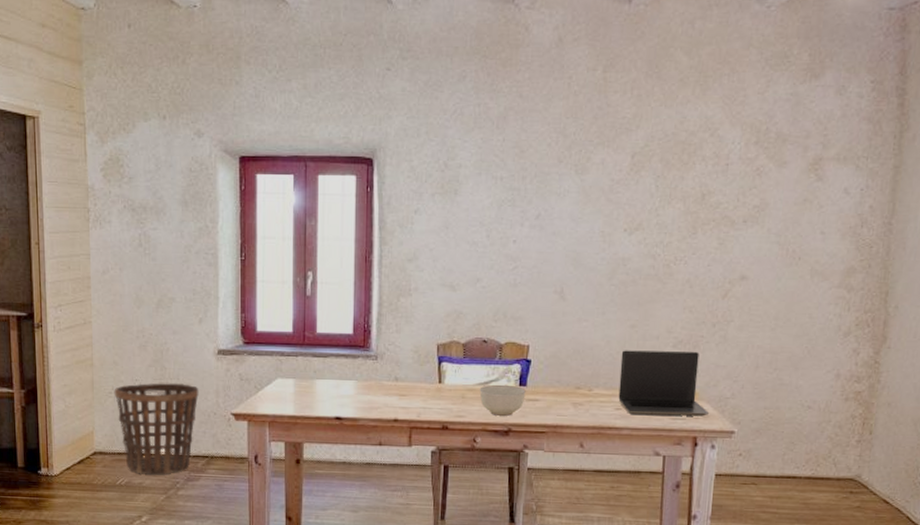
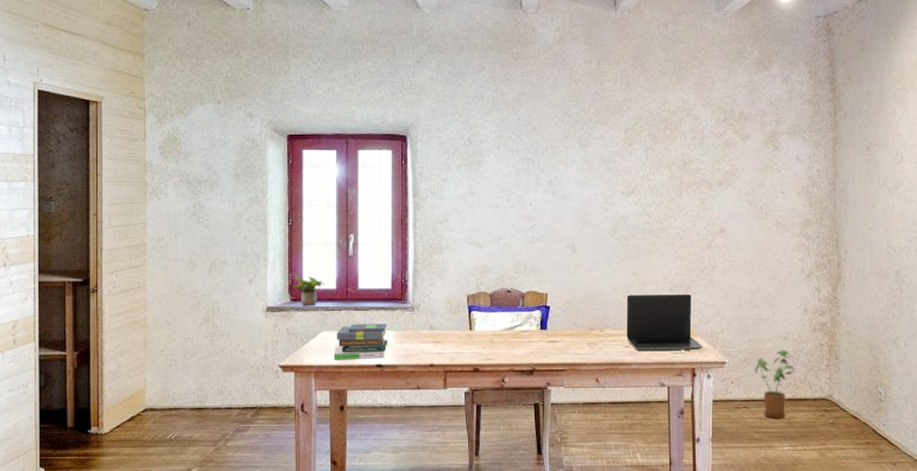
basket: present [114,383,199,474] -> none [166,340,248,427]
potted plant: none [246,316,281,350] -> present [293,275,325,306]
books: none [289,371,348,411] -> present [333,324,388,360]
bowl: present [479,384,526,416] -> none [506,329,546,357]
house plant: none [768,420,819,498] -> present [754,349,796,418]

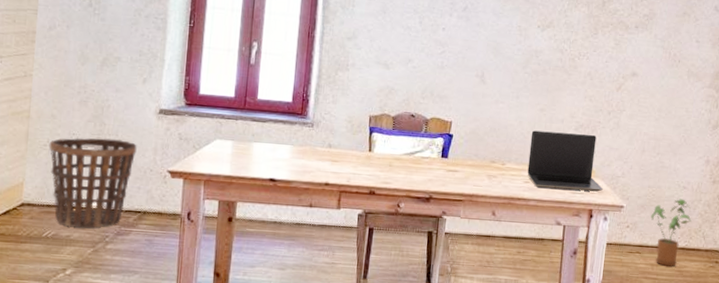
basket: none [166,340,248,427] -> present [49,138,137,228]
potted plant: present [293,275,325,306] -> none [189,79,223,112]
books: present [333,324,388,360] -> none [225,134,284,172]

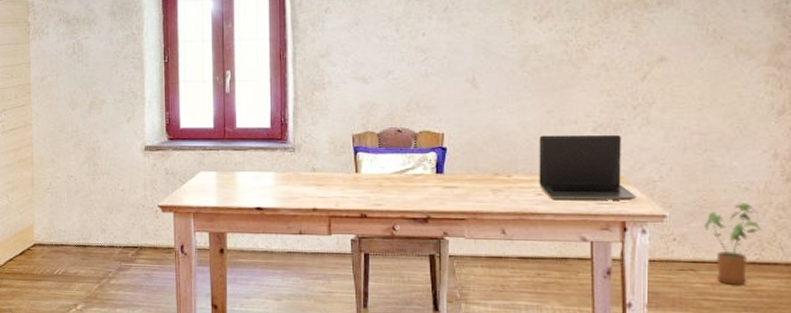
basket: present [49,138,137,228] -> none [51,178,128,264]

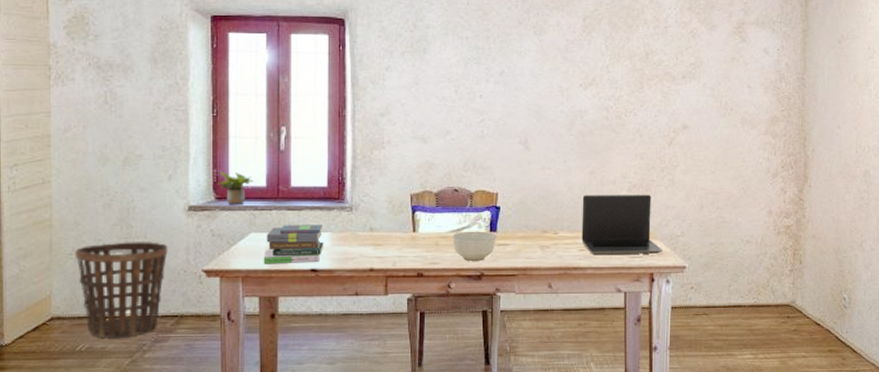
basket: none [51,178,128,264] -> present [74,242,168,337]
potted plant: none [170,114,202,146] -> present [218,172,254,205]
books: none [212,164,268,202] -> present [263,225,324,265]
bowl: none [396,172,443,203] -> present [452,231,496,261]
house plant: present [704,202,761,285] -> none [715,253,758,326]

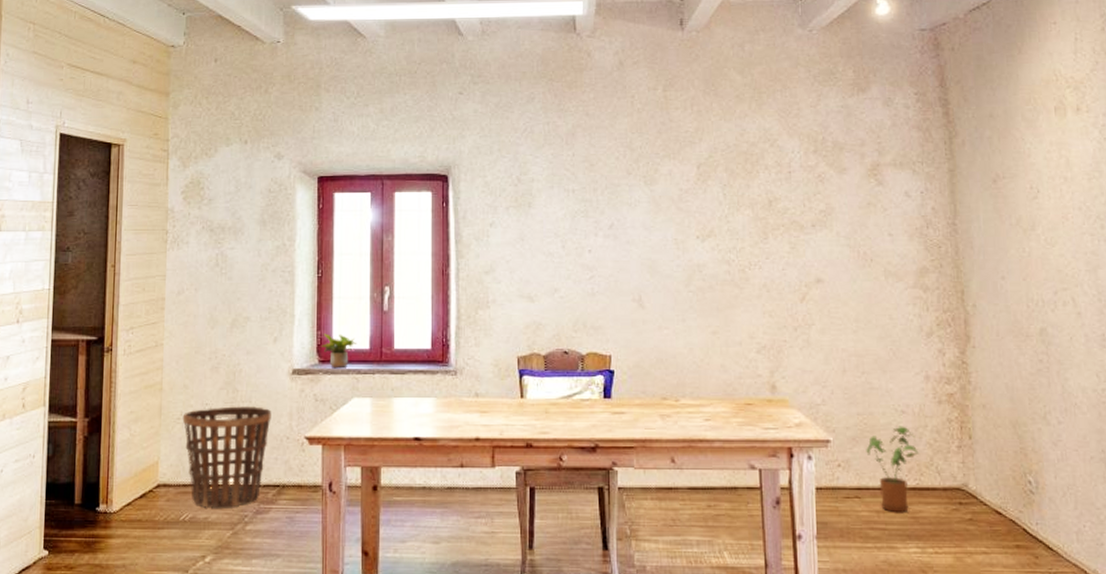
books: present [263,225,324,265] -> none [366,389,427,432]
bowl: present [452,231,496,261] -> none [563,397,611,431]
laptop computer: present [581,195,662,254] -> none [705,357,801,425]
house plant: none [715,253,758,326] -> present [866,426,919,512]

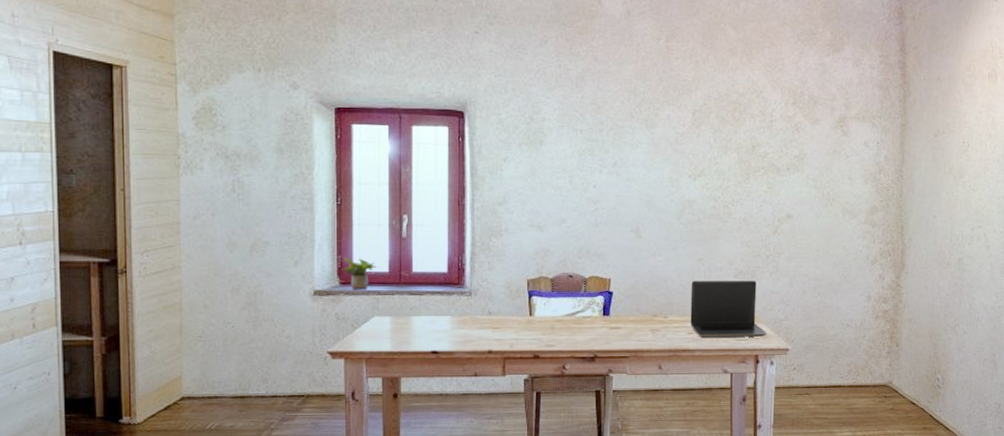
basket: present [182,406,272,507] -> none [204,325,294,416]
laptop computer: none [705,357,801,425] -> present [690,281,767,337]
house plant: present [866,426,919,512] -> none [816,336,857,405]

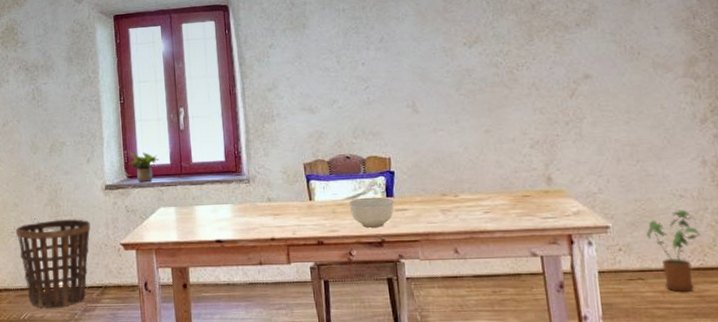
basket: none [204,325,294,416] -> present [15,219,91,307]
bowl: none [567,315,609,343] -> present [349,197,394,228]
laptop computer: present [690,281,767,337] -> none [480,151,579,216]
house plant: none [816,336,857,405] -> present [646,209,701,292]

